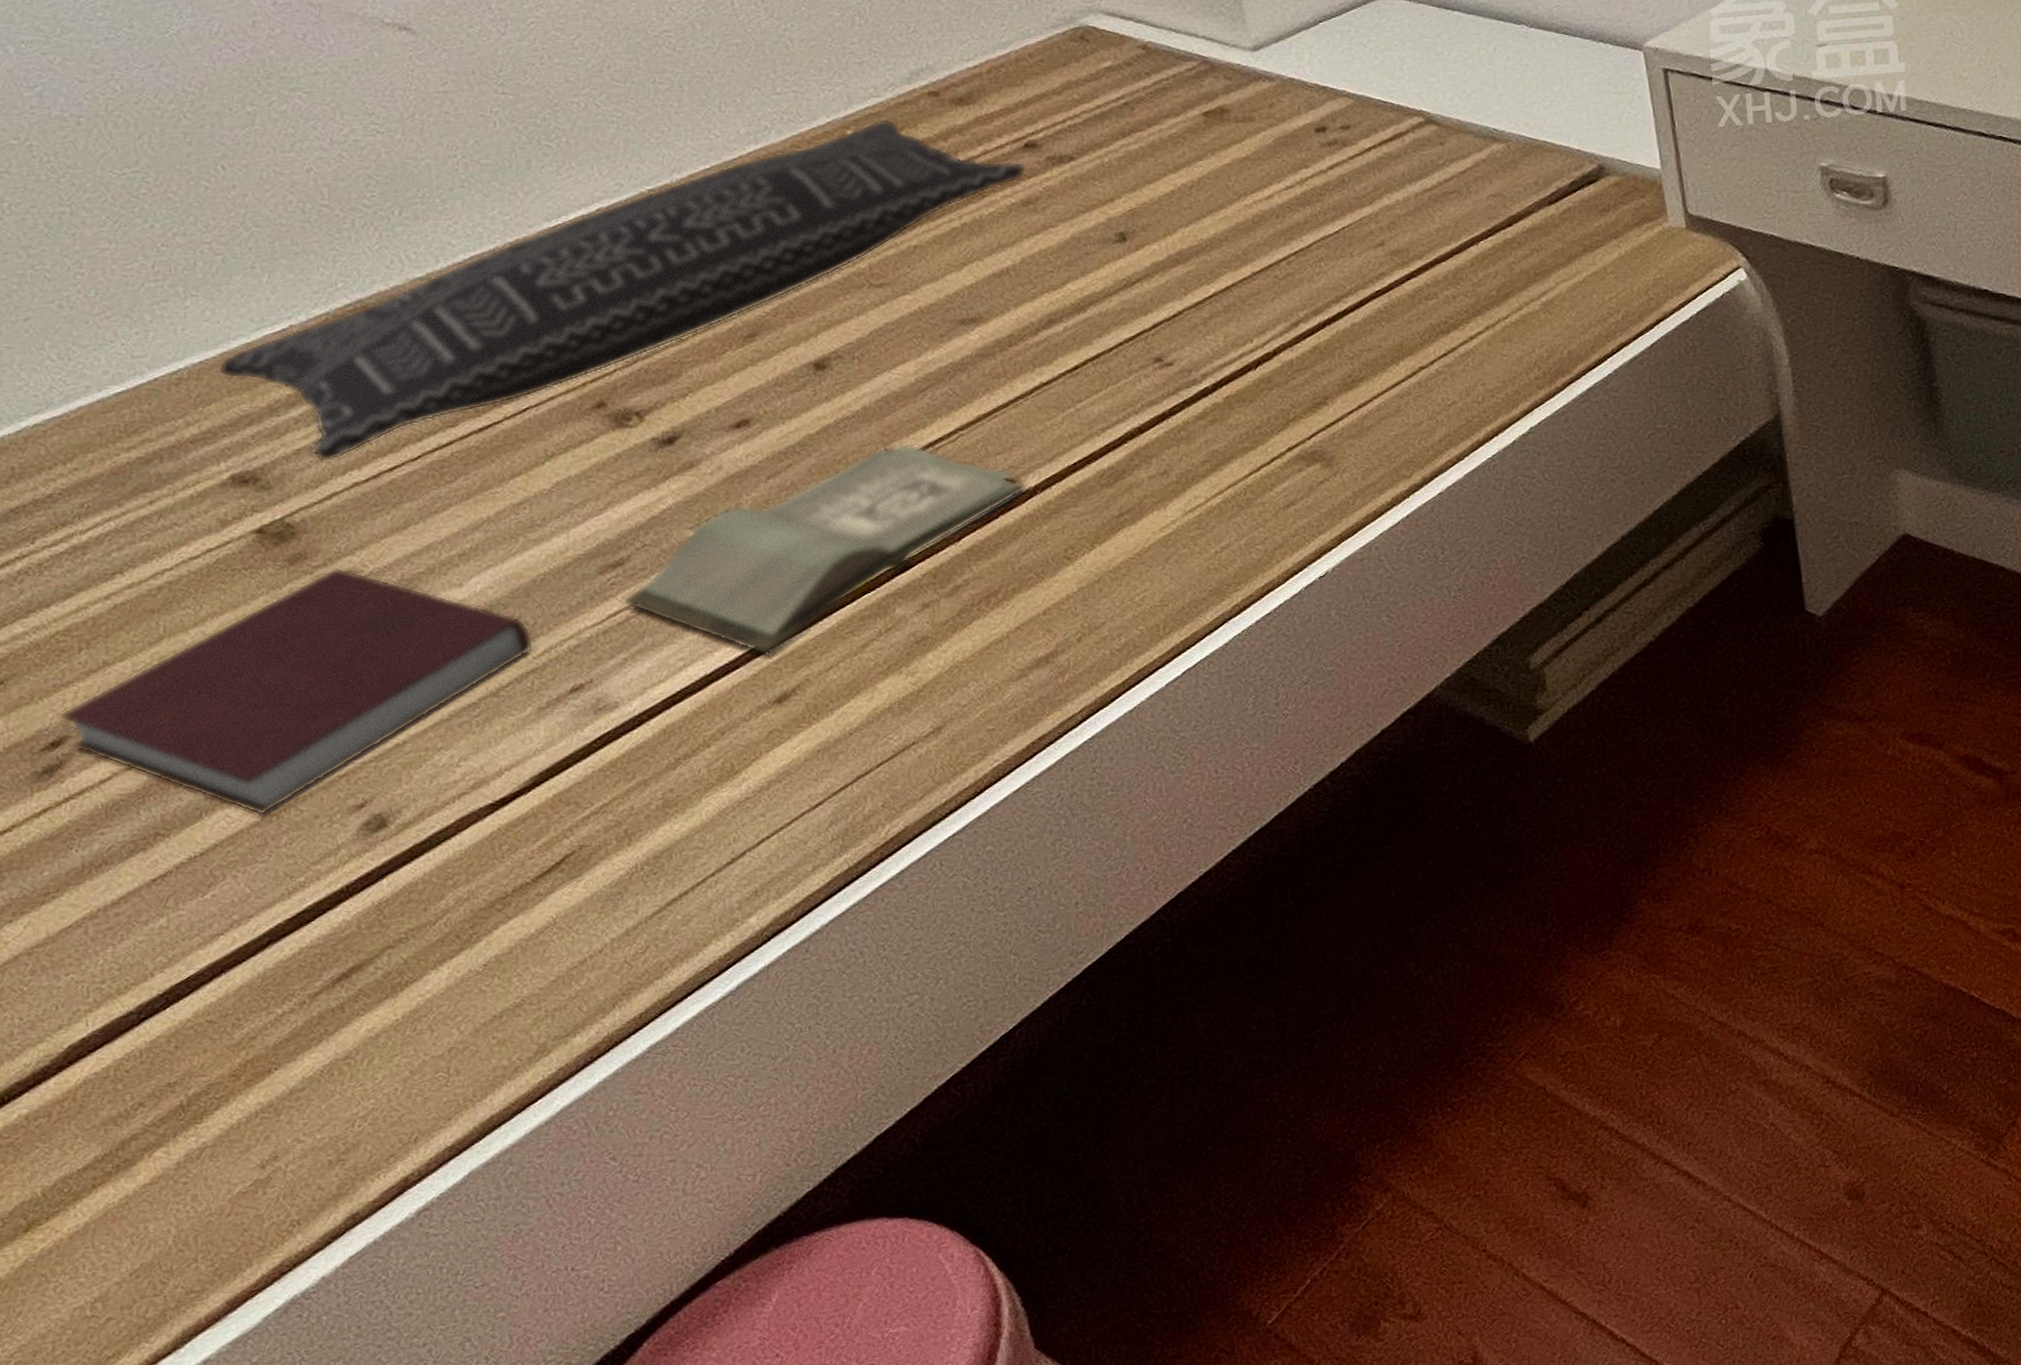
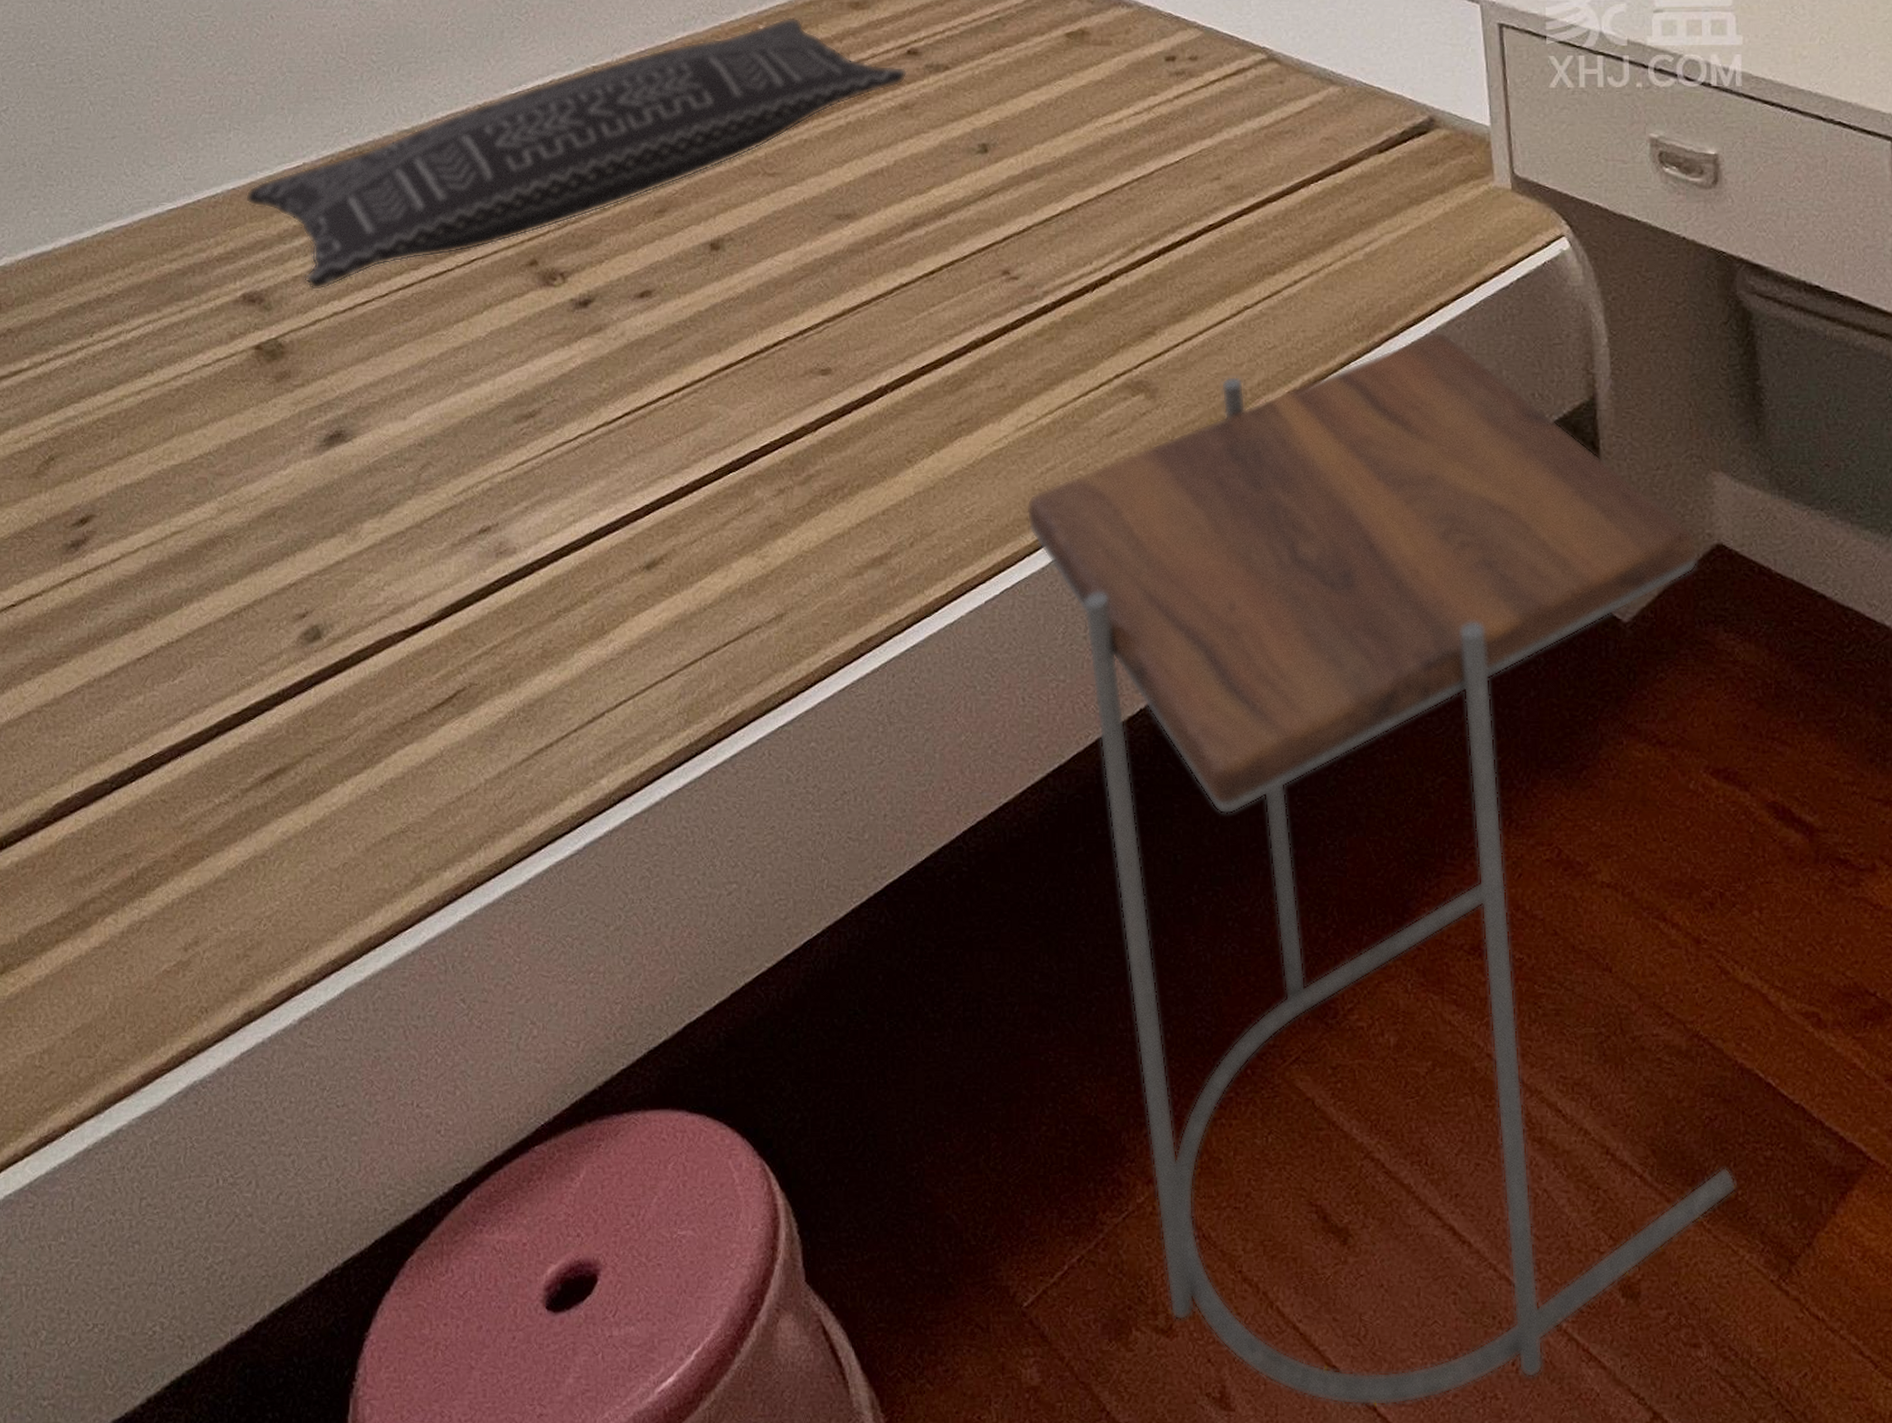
notebook: present [58,567,535,816] -> none [89,388,456,612]
hardback book: present [622,442,1029,656] -> none [530,328,881,522]
side table: none [1202,370,1947,1345] -> present [1025,332,1737,1406]

